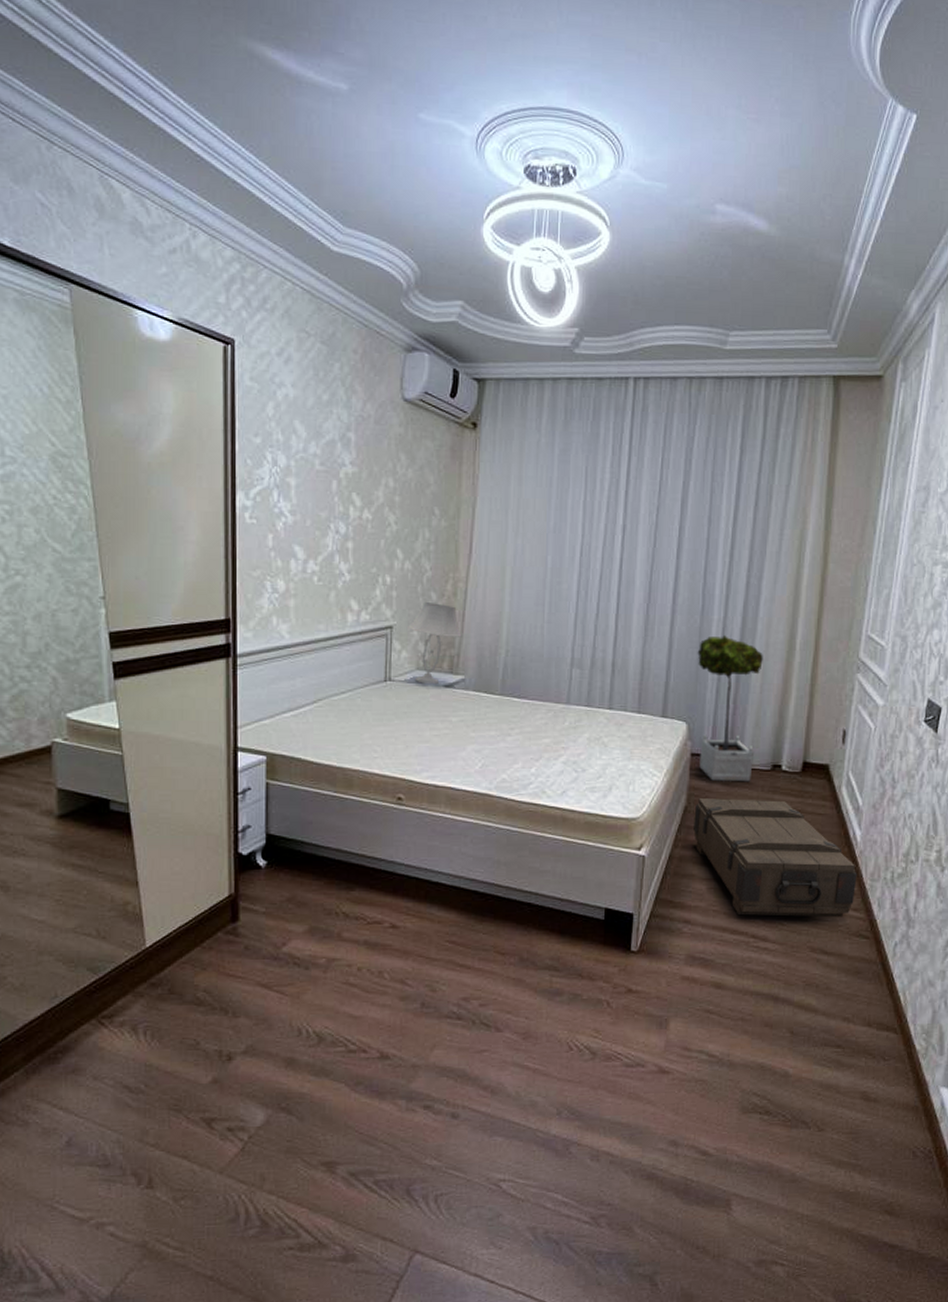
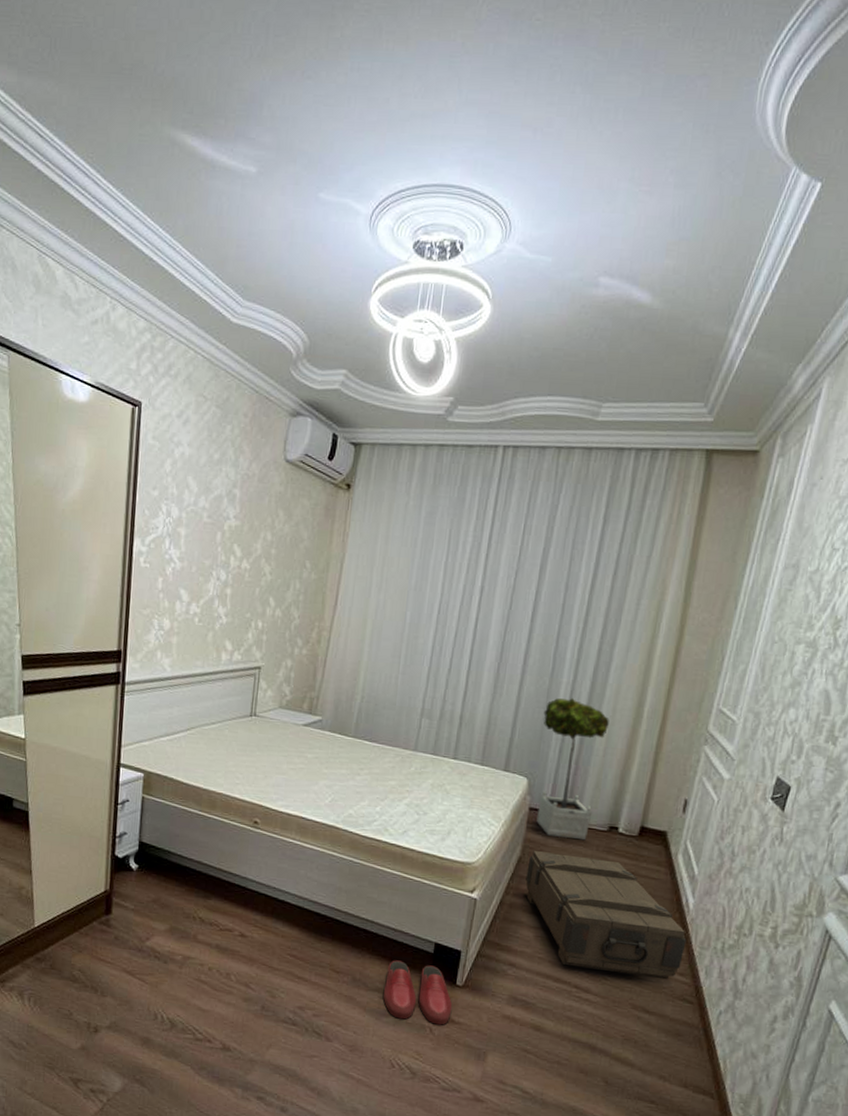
table lamp: present [408,602,462,685] -> none [274,647,323,723]
slippers: none [554,932,629,997] -> present [383,960,453,1025]

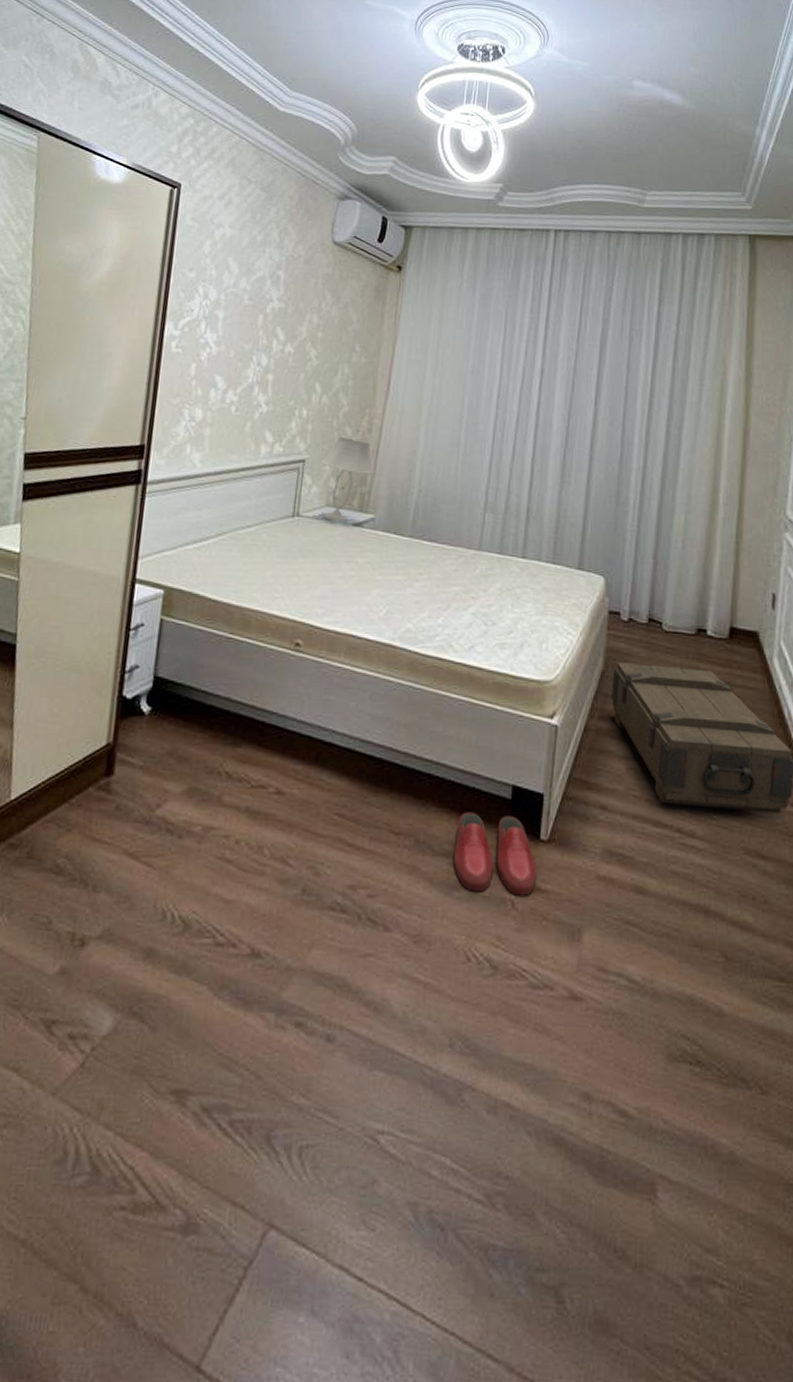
table lamp: none [274,647,323,723] -> present [320,437,375,523]
potted tree: present [536,697,610,841] -> none [615,484,685,647]

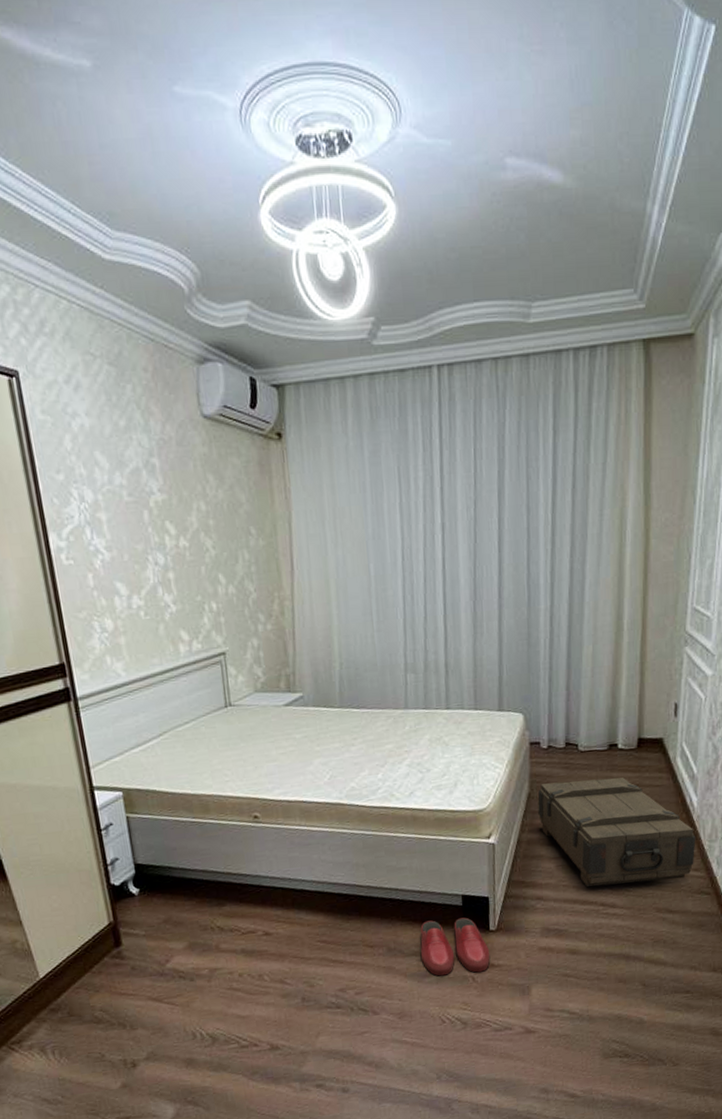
table lamp: present [320,437,375,523] -> none [240,624,295,706]

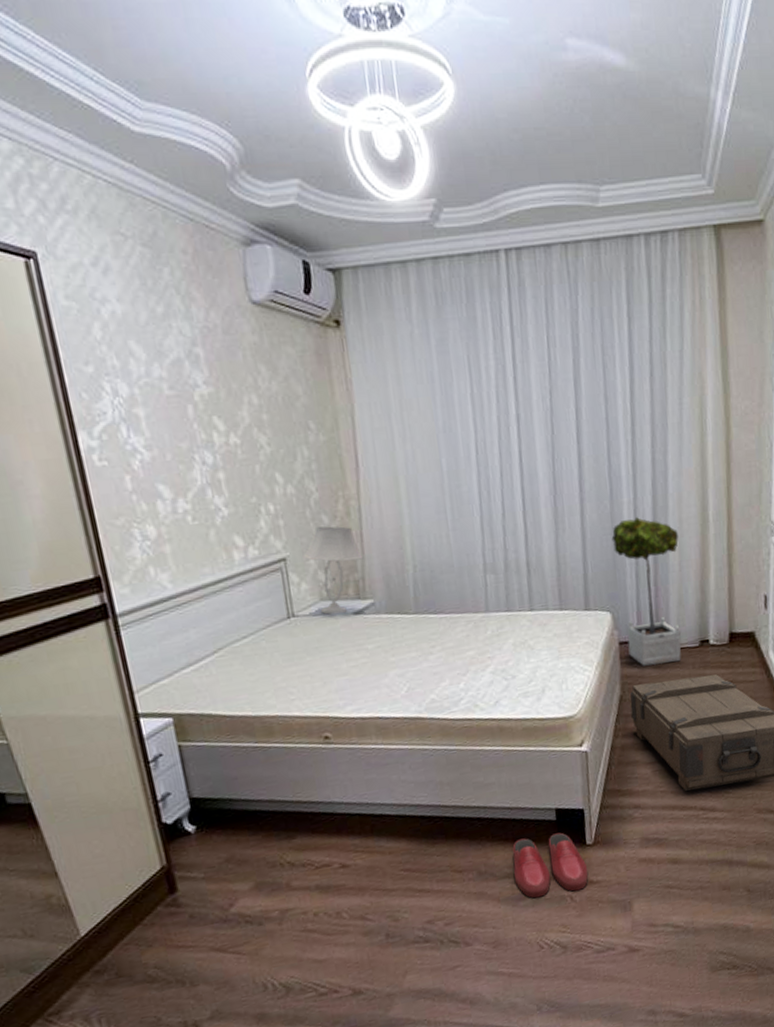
table lamp: none [240,624,295,706] -> present [303,526,364,615]
potted tree: none [527,623,592,766] -> present [611,516,682,666]

